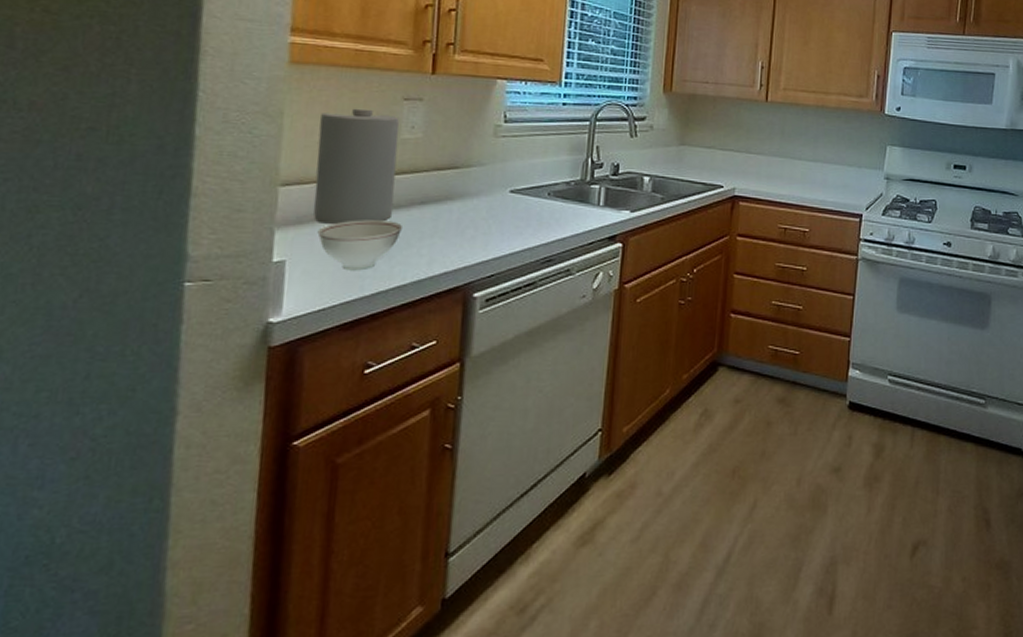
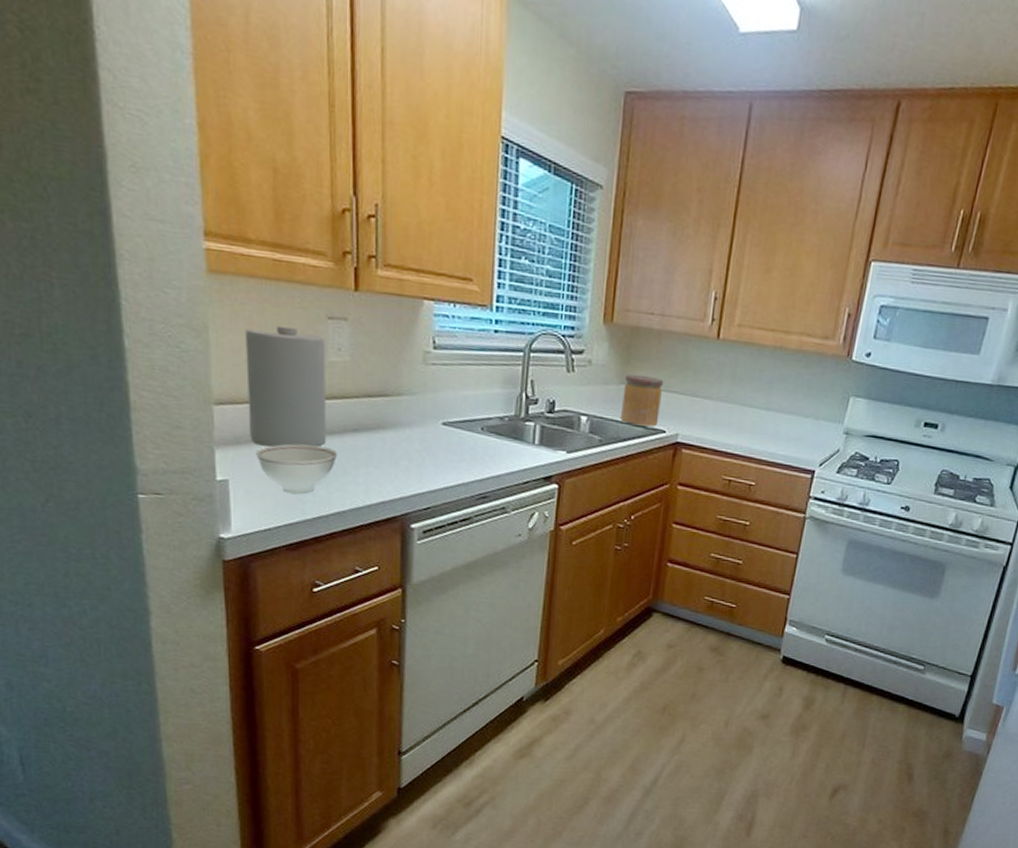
jar: none [680,136,720,183] -> present [620,373,664,427]

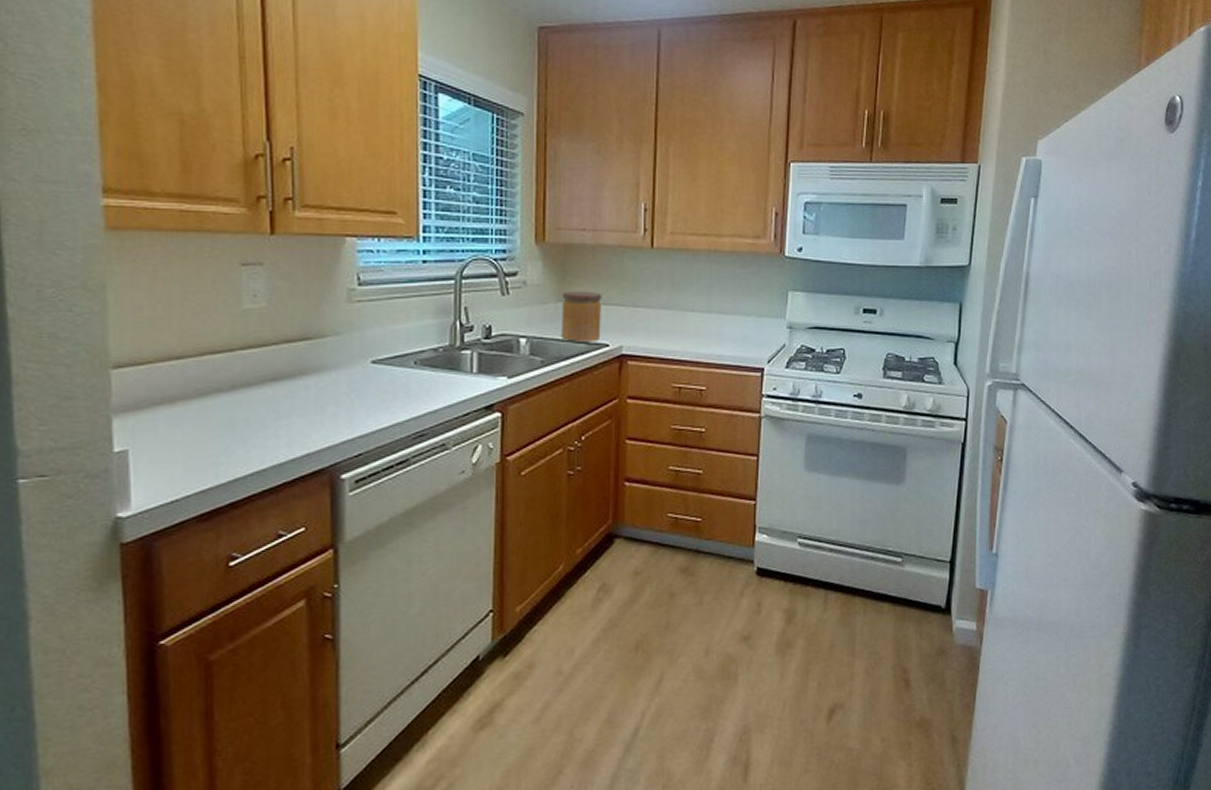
paper towel holder: present [246,325,327,447] -> none [149,277,243,408]
bowl: present [255,443,337,495] -> none [160,401,254,458]

